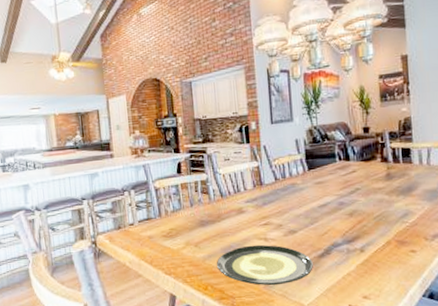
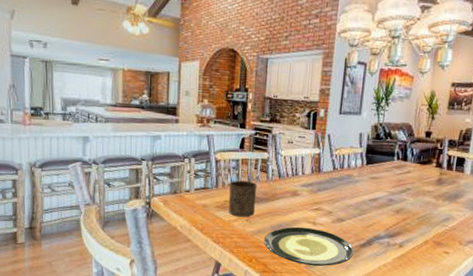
cup: none [172,205,202,244] -> present [228,180,257,217]

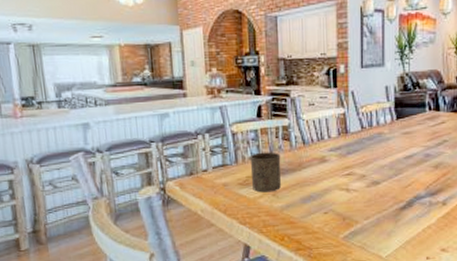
plate: present [263,226,354,266] -> none [294,195,394,237]

